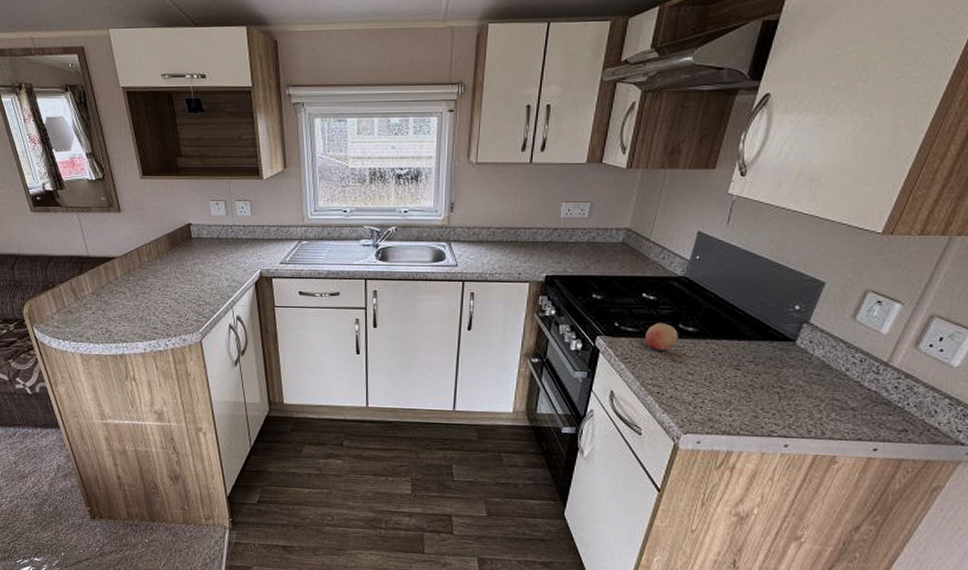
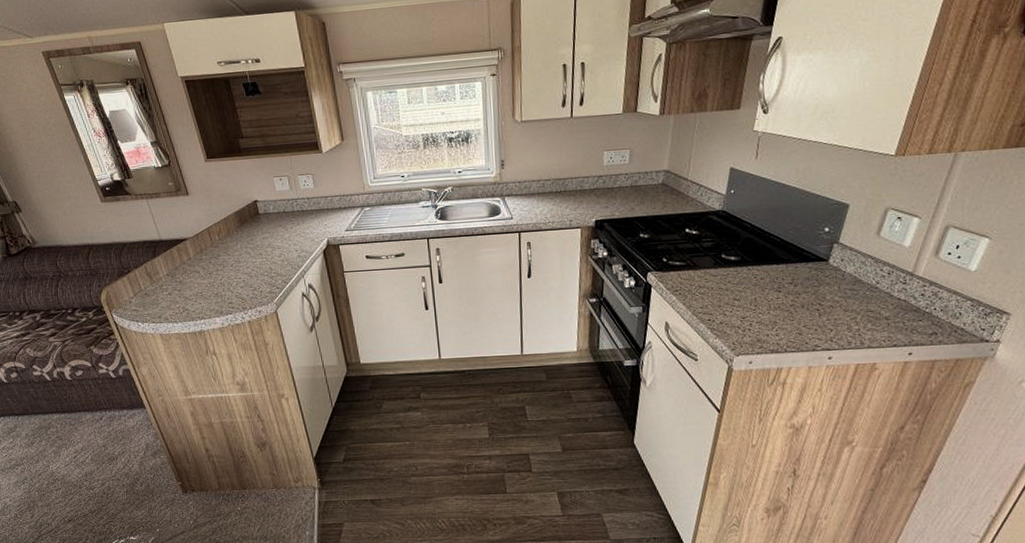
fruit: present [645,322,679,350] -> none [692,254,723,280]

